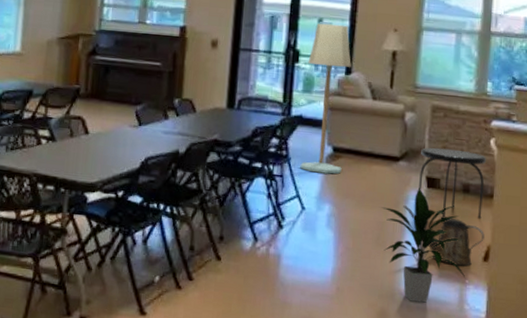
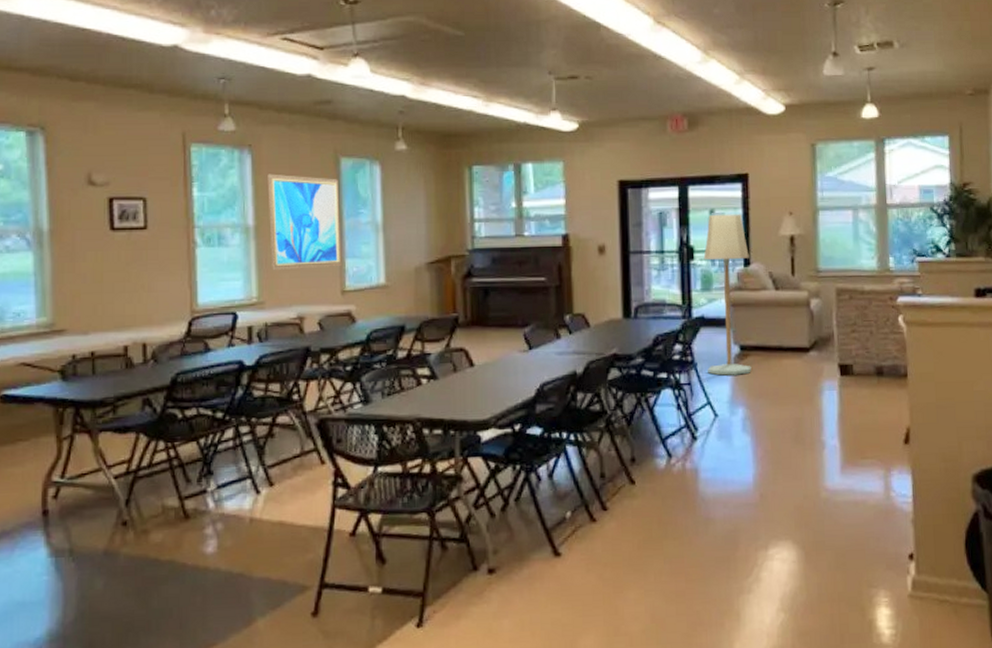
indoor plant: present [381,188,466,303] -> none [796,377,889,497]
watering can: present [403,205,484,267] -> none [818,397,903,453]
side table: present [419,147,486,219] -> none [830,331,898,405]

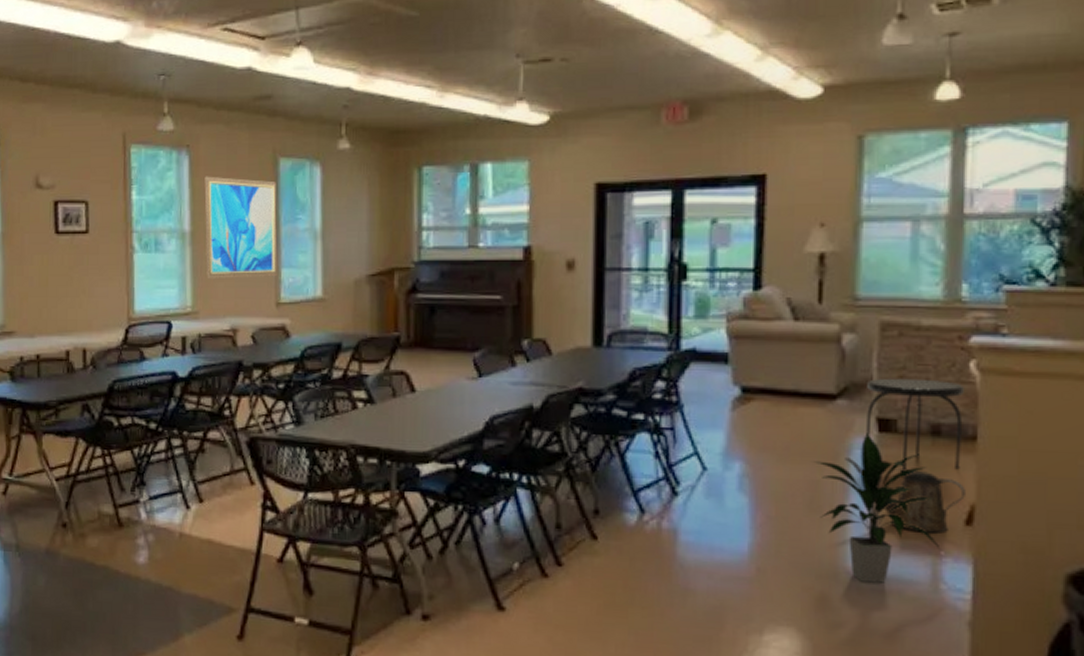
floor lamp: present [703,214,751,376] -> none [697,224,761,423]
indoor plant: none [796,377,889,497] -> present [814,433,941,583]
watering can: none [818,397,903,453] -> present [845,457,966,534]
side table: none [830,331,898,405] -> present [866,378,964,471]

